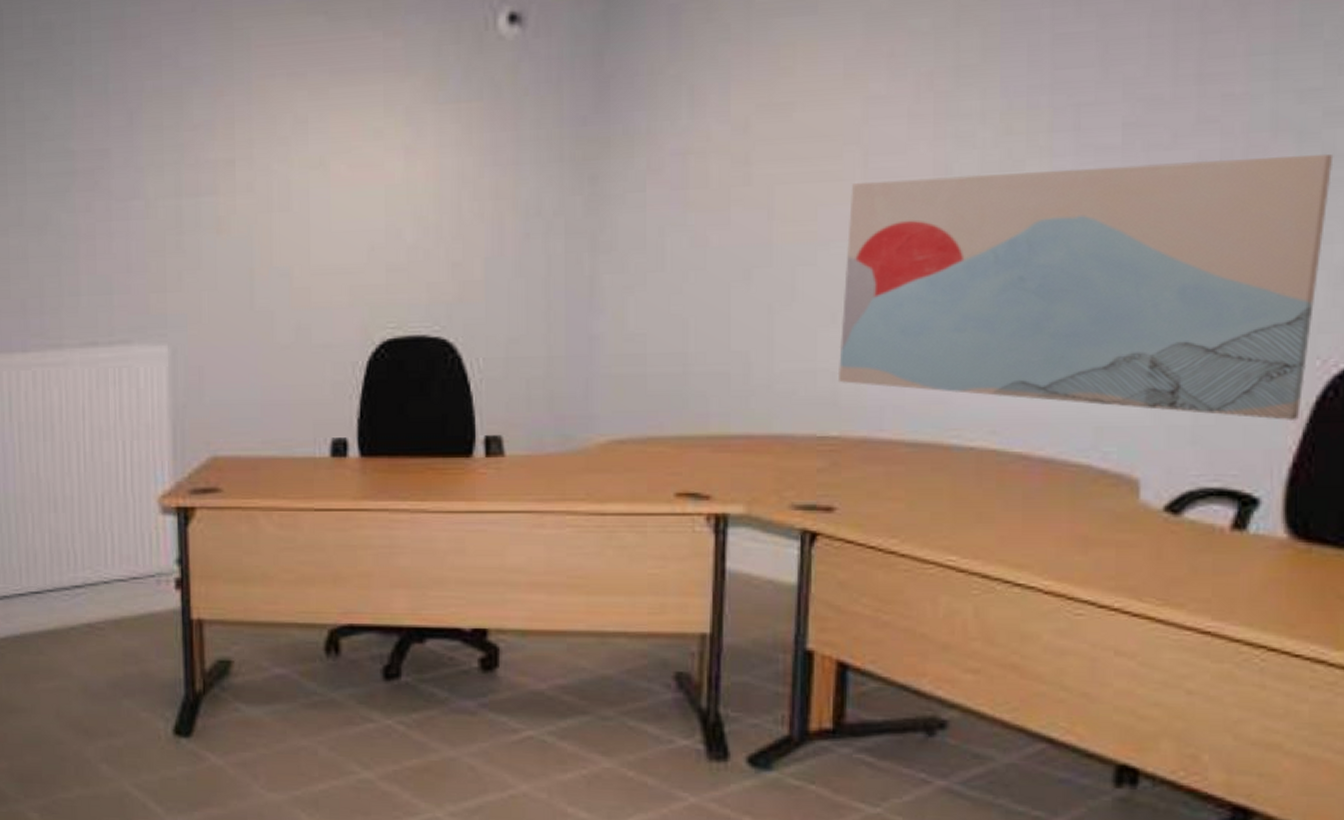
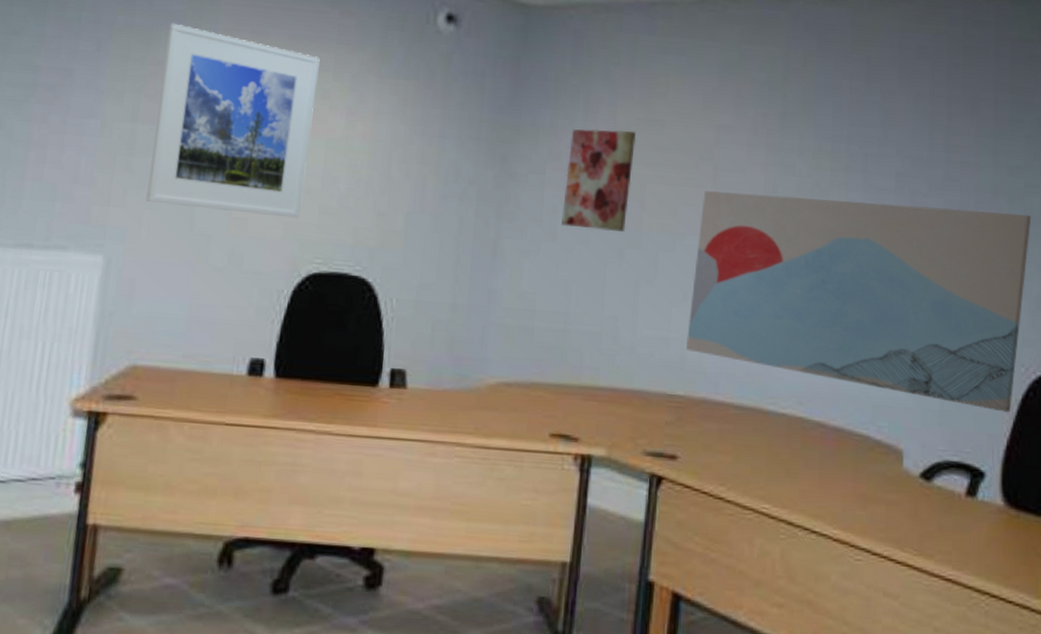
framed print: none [199,79,368,283] -> present [146,23,320,218]
wall art: none [670,121,758,251] -> present [561,129,637,232]

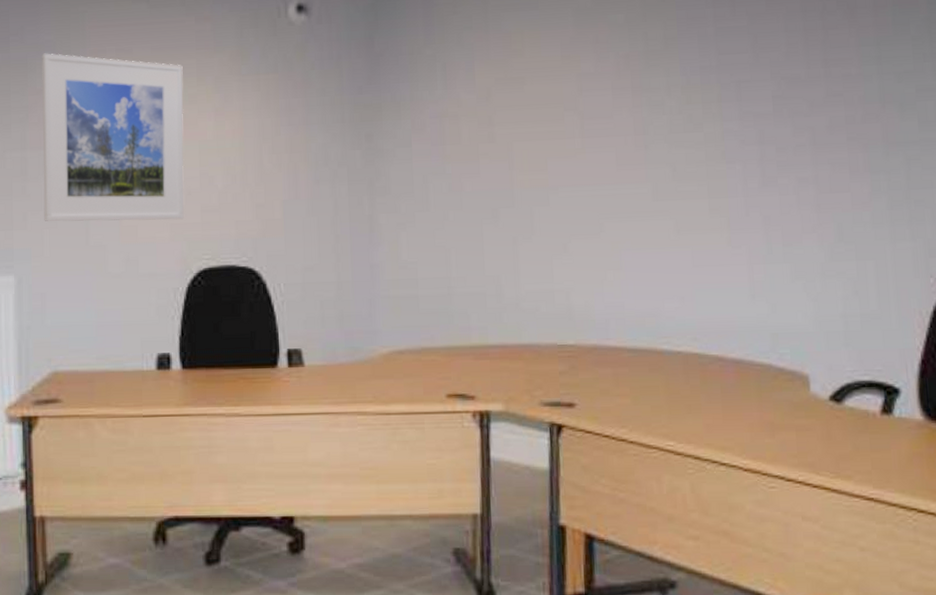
wall art: present [561,129,637,232] -> none [432,92,498,194]
wall art: present [685,190,1032,413] -> none [570,120,928,327]

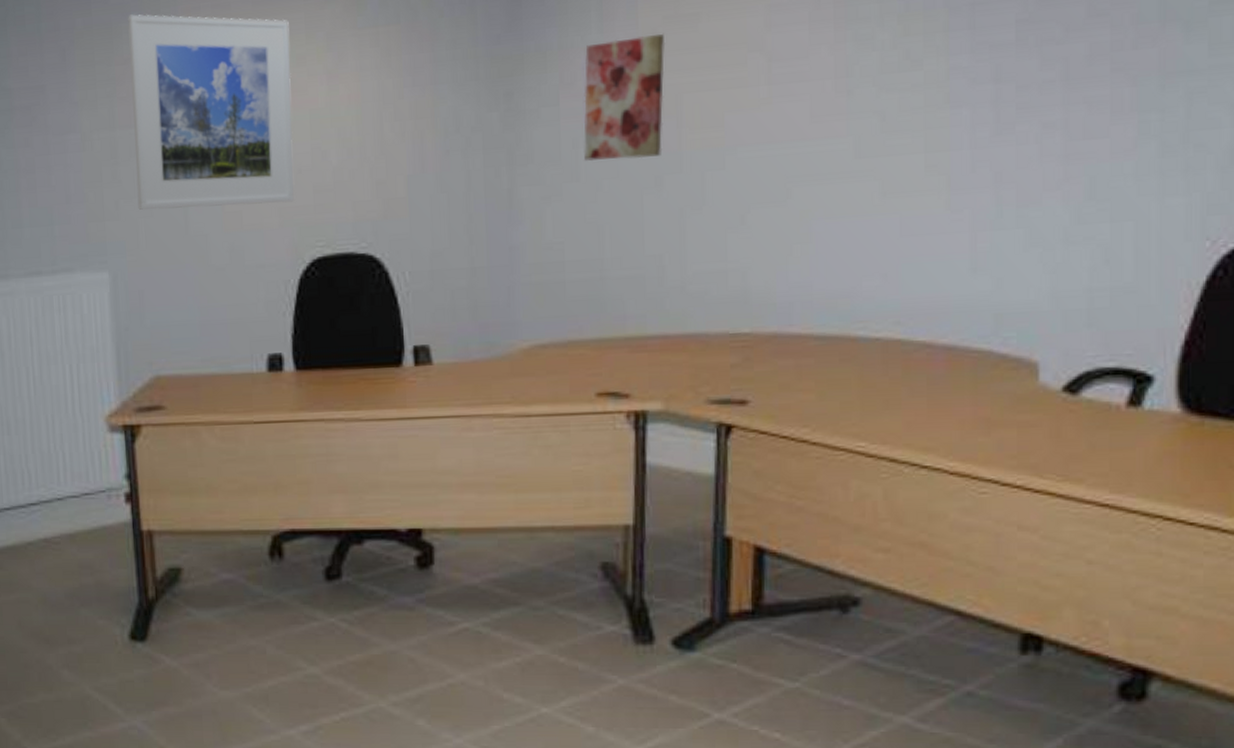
wall art: none [432,92,498,194] -> present [584,33,666,161]

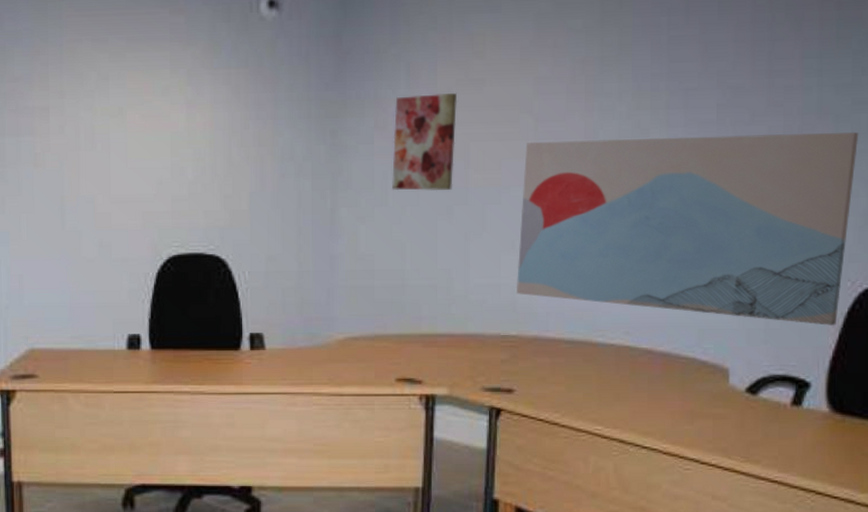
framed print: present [128,14,295,210] -> none [19,41,157,208]
wall art: none [747,41,1220,301] -> present [516,131,859,327]

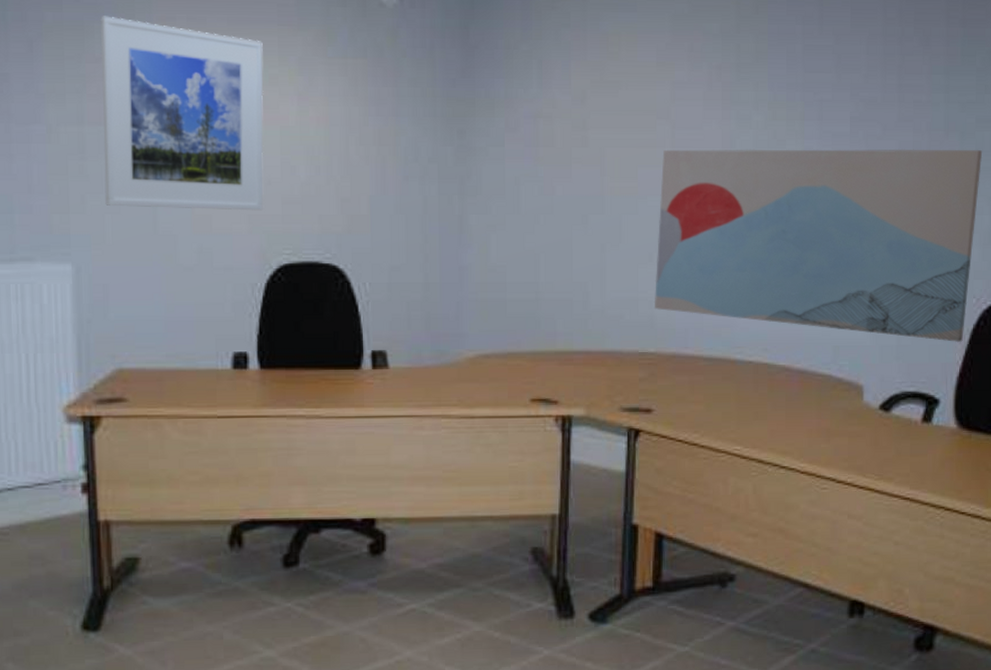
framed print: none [19,41,157,208] -> present [100,16,264,211]
wall art: present [392,92,458,191] -> none [524,94,593,199]

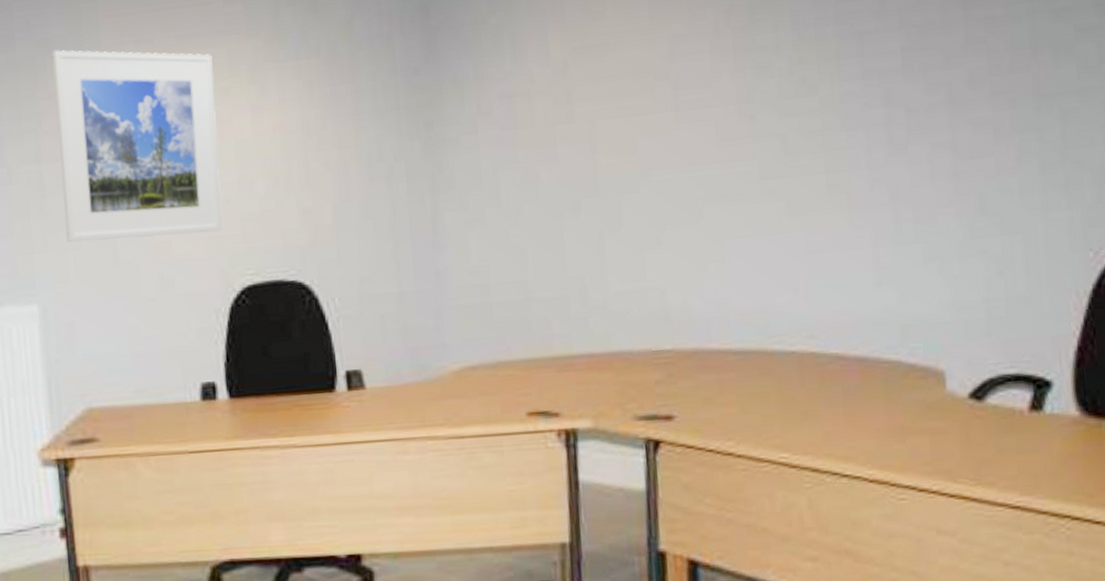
wall art: present [654,149,983,343] -> none [664,65,1088,309]

